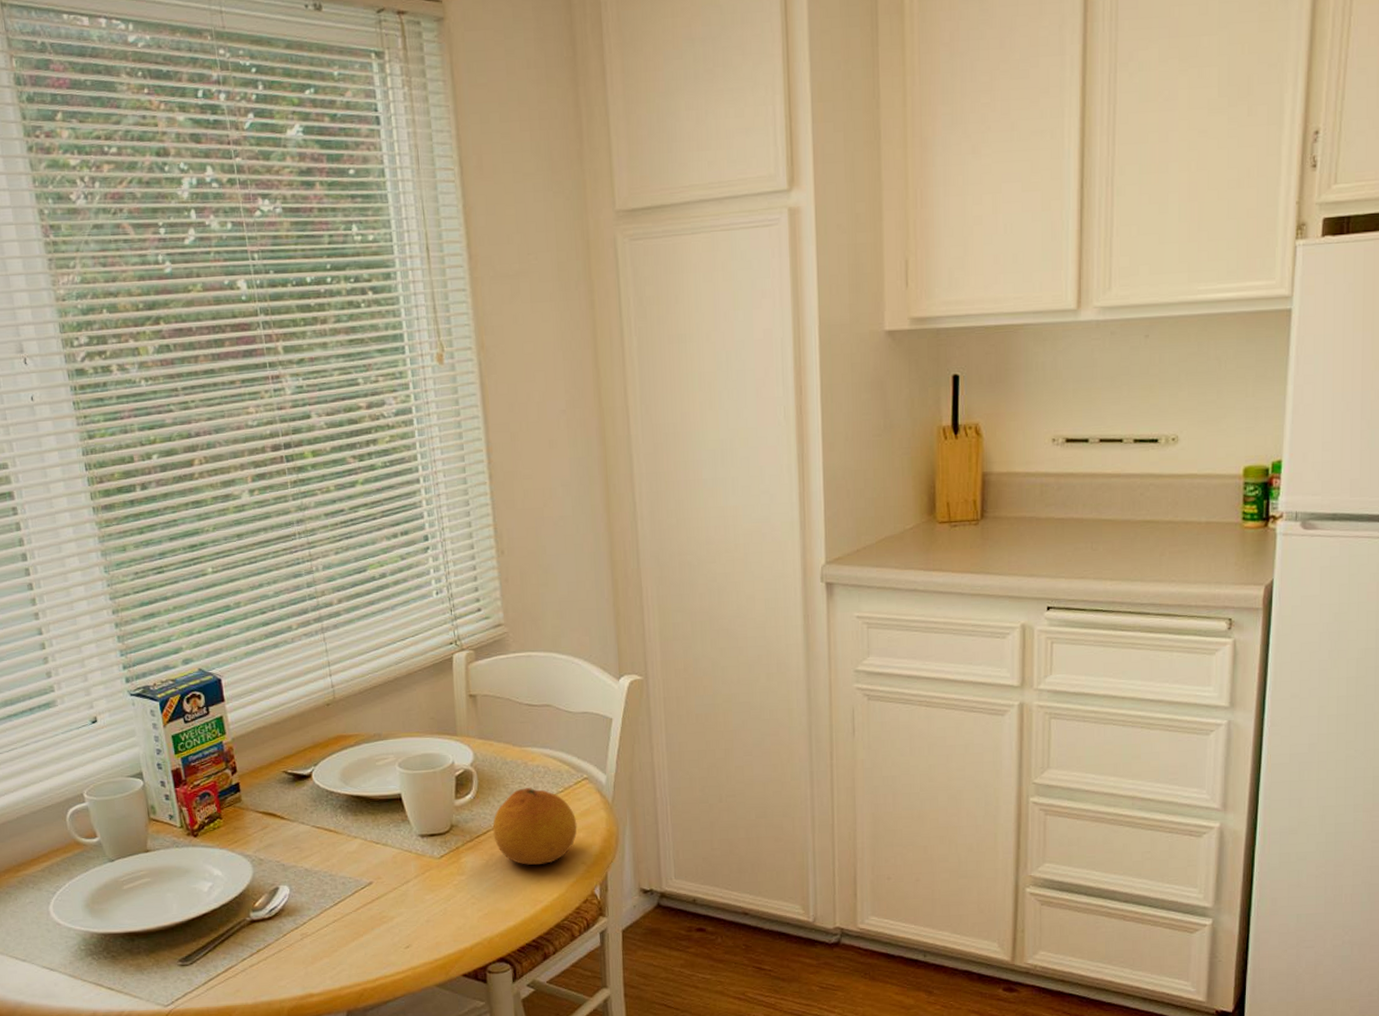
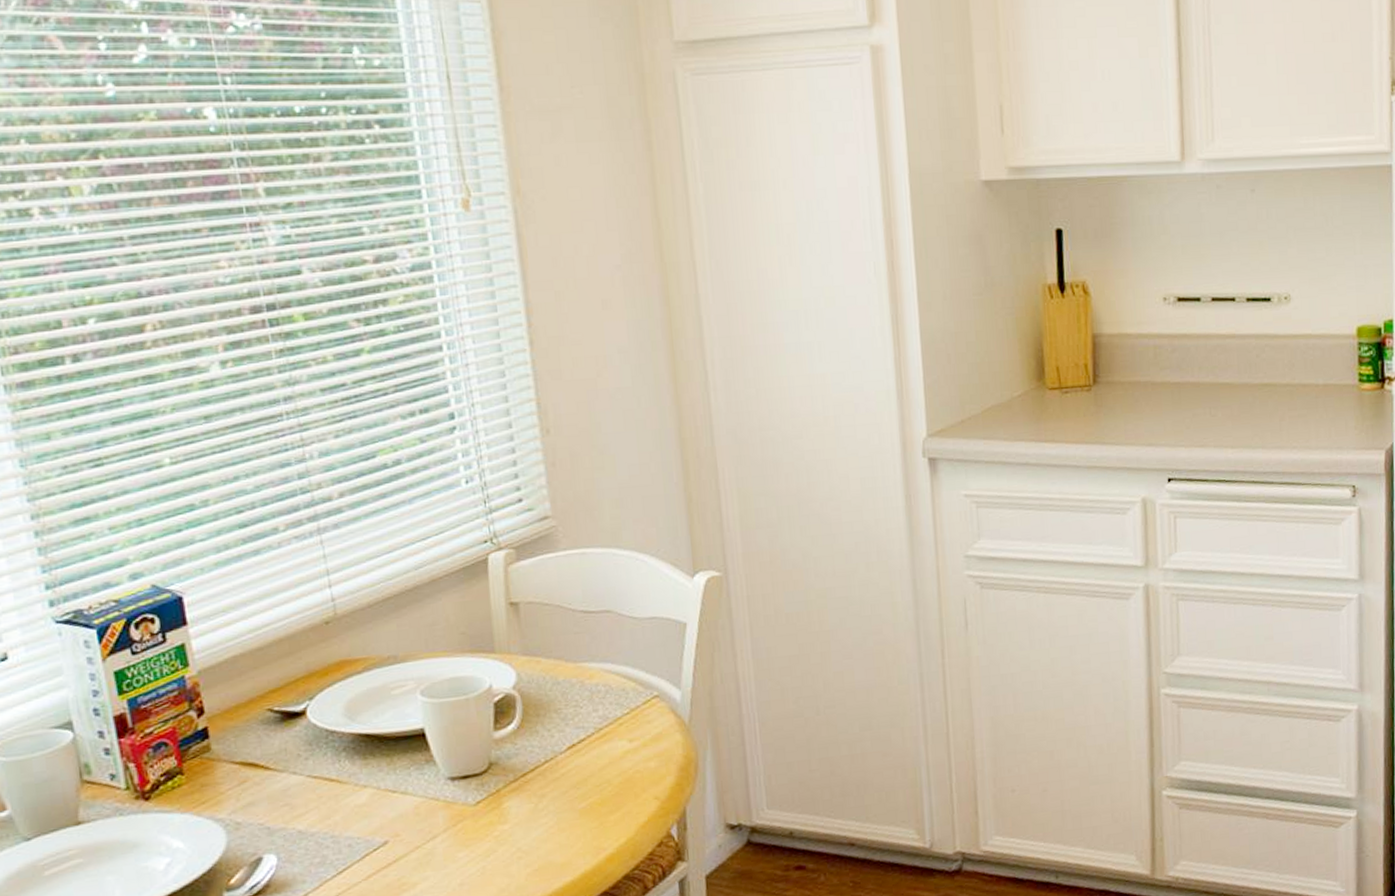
fruit: present [492,787,577,865] -> none [541,711,648,806]

